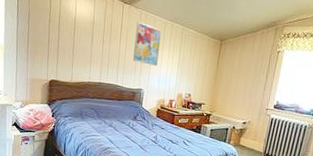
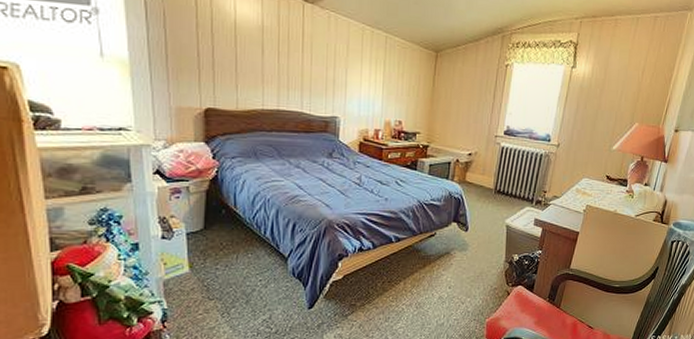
wall art: present [133,21,162,66] -> none [322,26,359,86]

